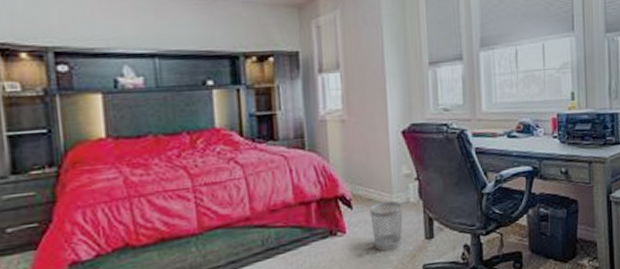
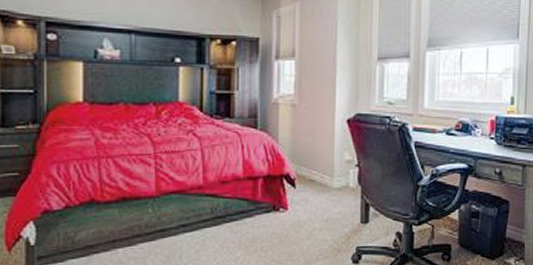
wastebasket: present [370,200,403,251] -> none [311,184,342,230]

